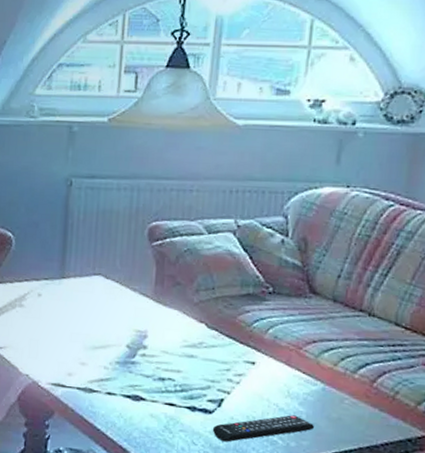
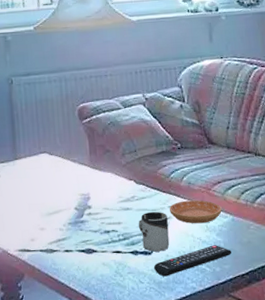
cup: none [201,363,240,412] -> present [138,211,170,252]
saucer: none [244,357,312,388] -> present [170,200,222,224]

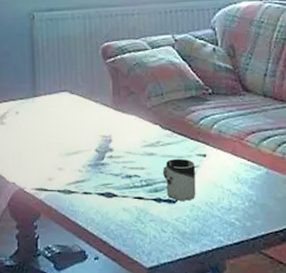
remote control: present [153,245,231,277] -> none [177,198,264,227]
saucer: present [170,200,222,224] -> none [197,149,255,175]

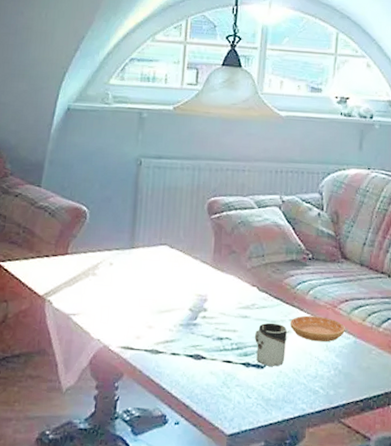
saucer: none [197,149,255,175] -> present [290,315,345,342]

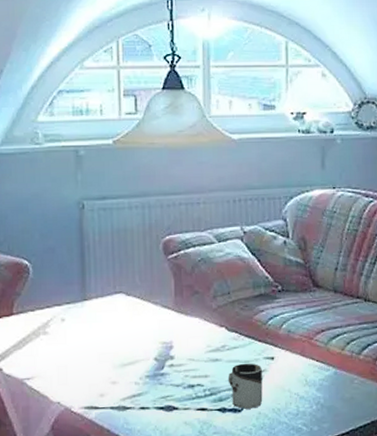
saucer: present [290,315,345,342] -> none [265,350,324,378]

